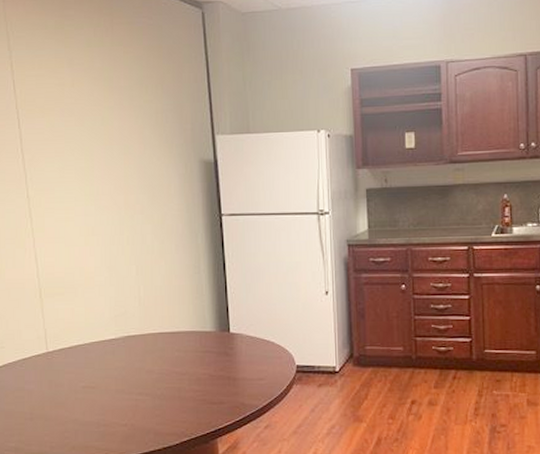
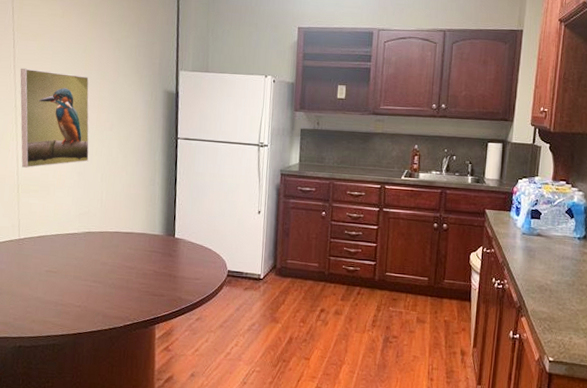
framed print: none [29,150,119,268] -> present [20,68,89,168]

